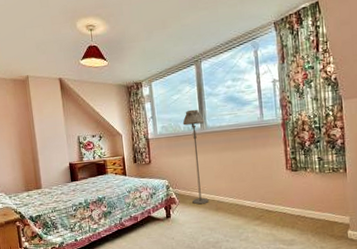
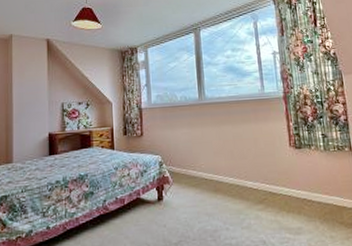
floor lamp: present [182,109,209,205] -> none [179,78,207,185]

